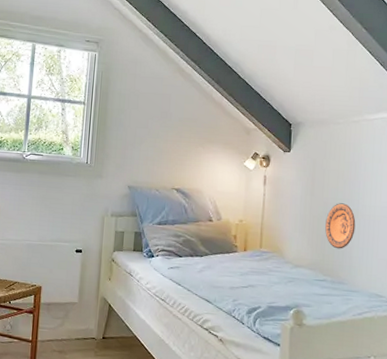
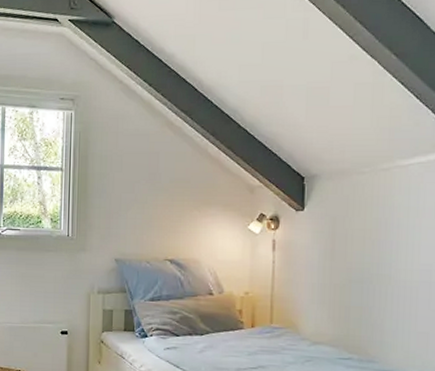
decorative plate: present [325,203,356,249] -> none [349,268,388,322]

